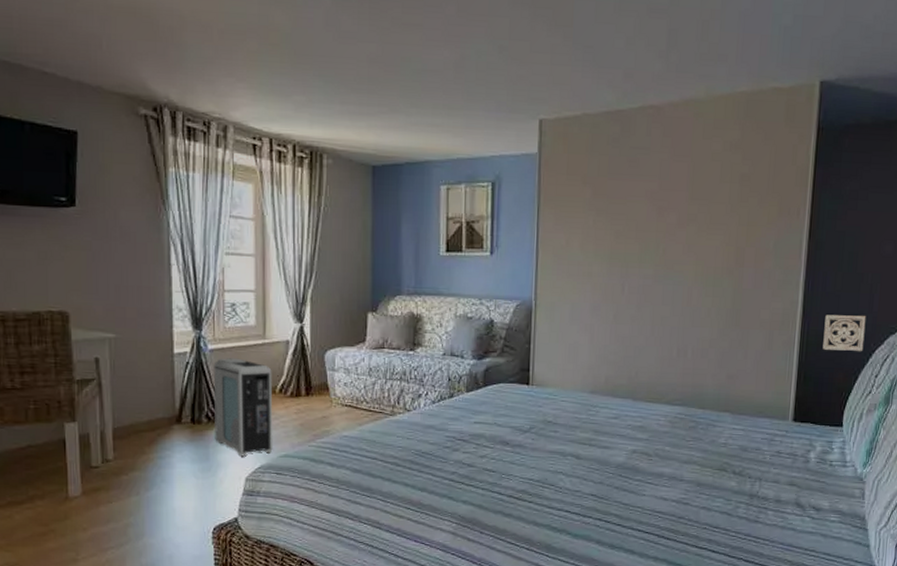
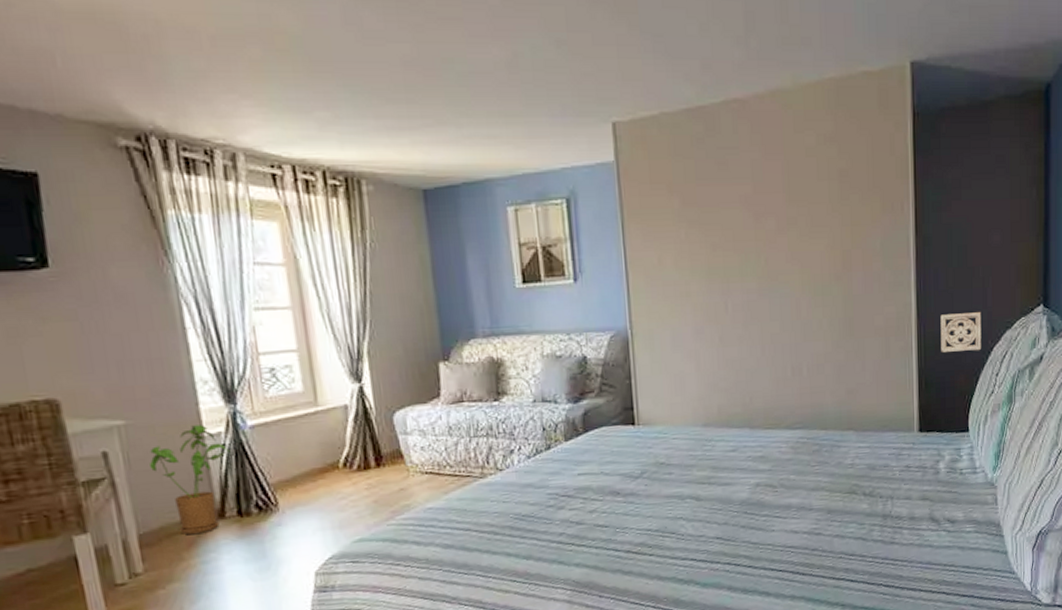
house plant: none [130,344,192,433] -> present [150,425,230,534]
air purifier: present [213,358,273,457] -> none [257,432,344,548]

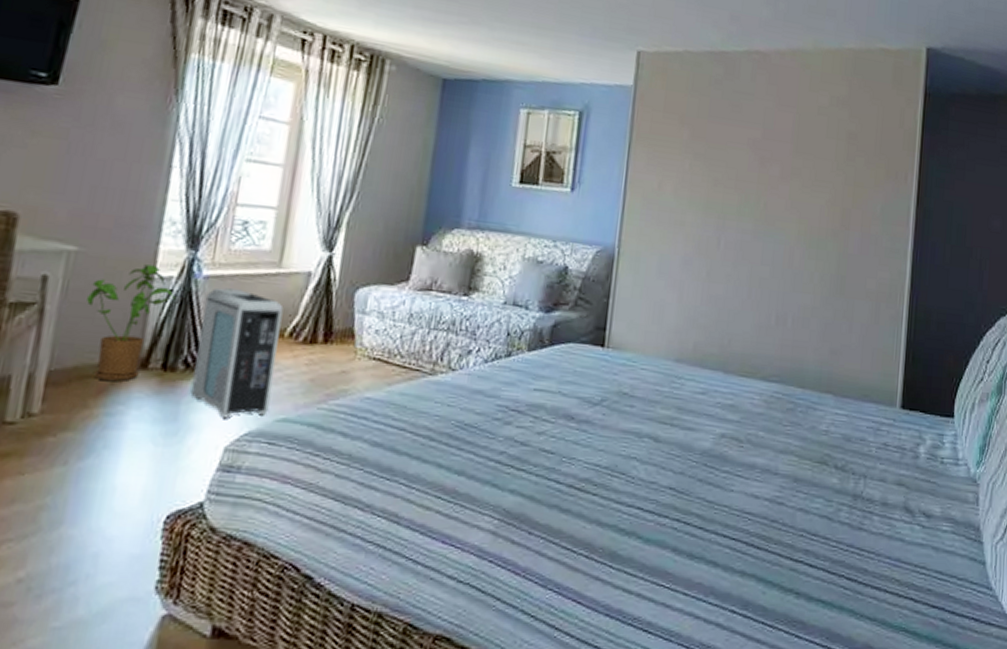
air purifier: none [257,432,344,548] -> present [190,288,284,419]
wall ornament: present [940,312,982,353] -> none [932,289,976,334]

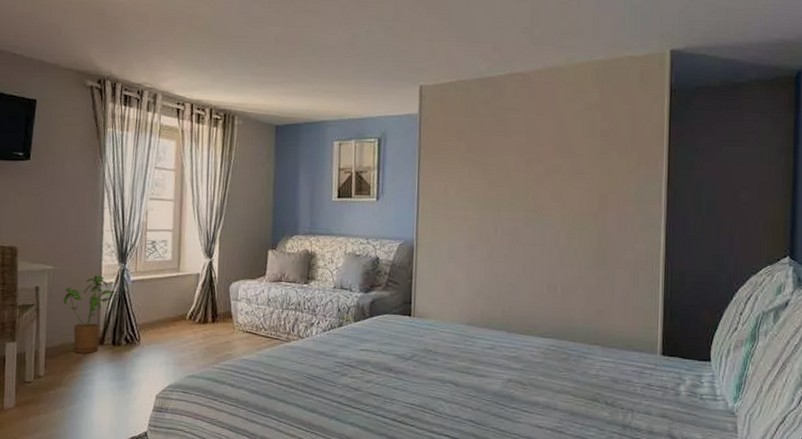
air purifier: present [190,288,284,419] -> none [131,288,184,376]

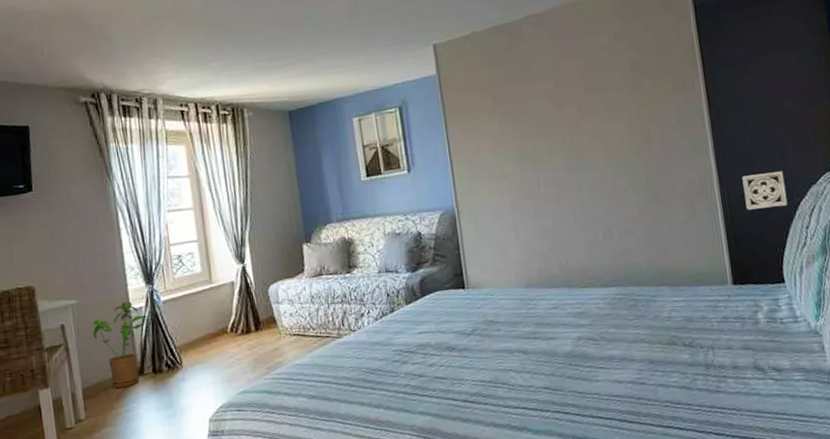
wall ornament: none [686,255,727,291] -> present [742,171,788,211]

